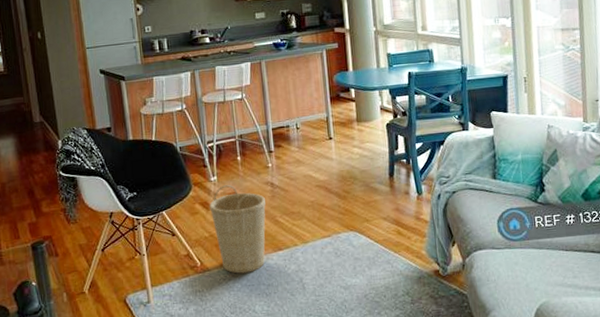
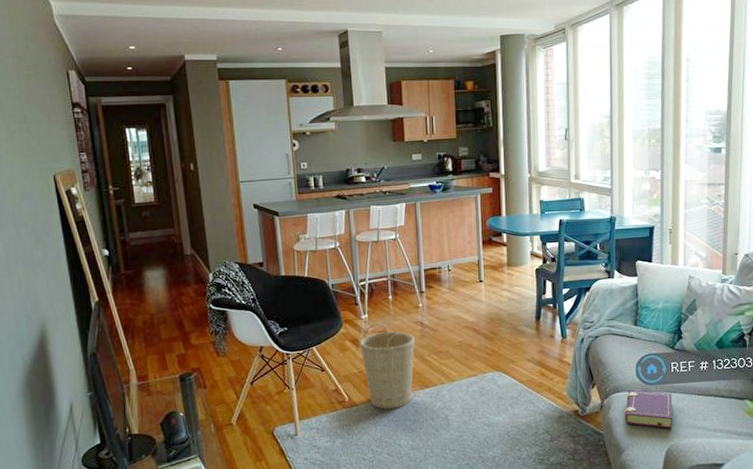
book: none [488,247,541,288] -> present [624,390,673,429]

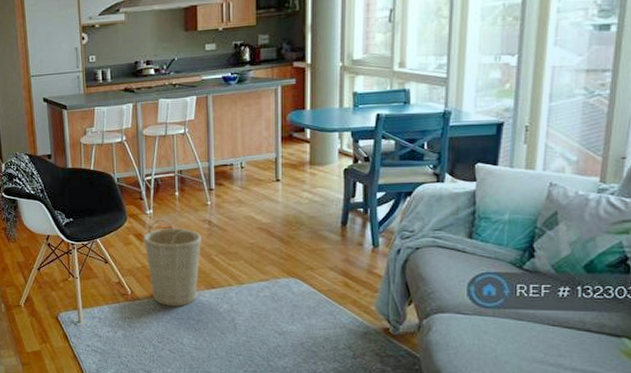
book: present [624,390,673,429] -> none [448,312,516,362]

